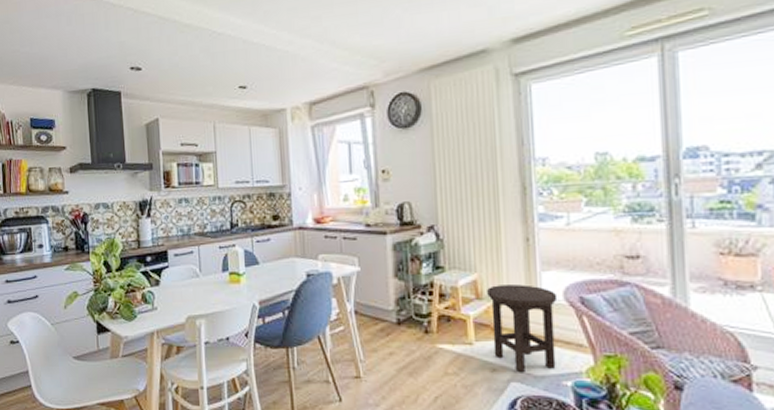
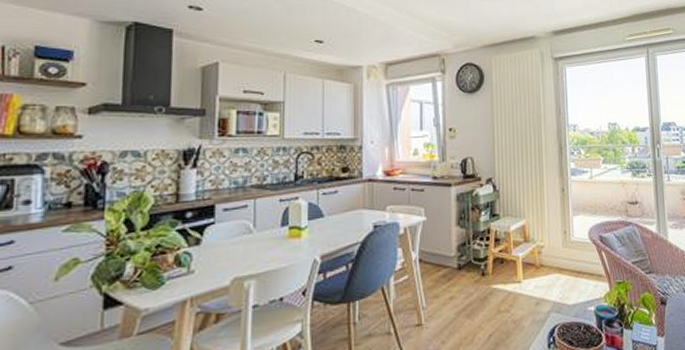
stool: present [487,284,558,373] -> none [533,227,584,304]

